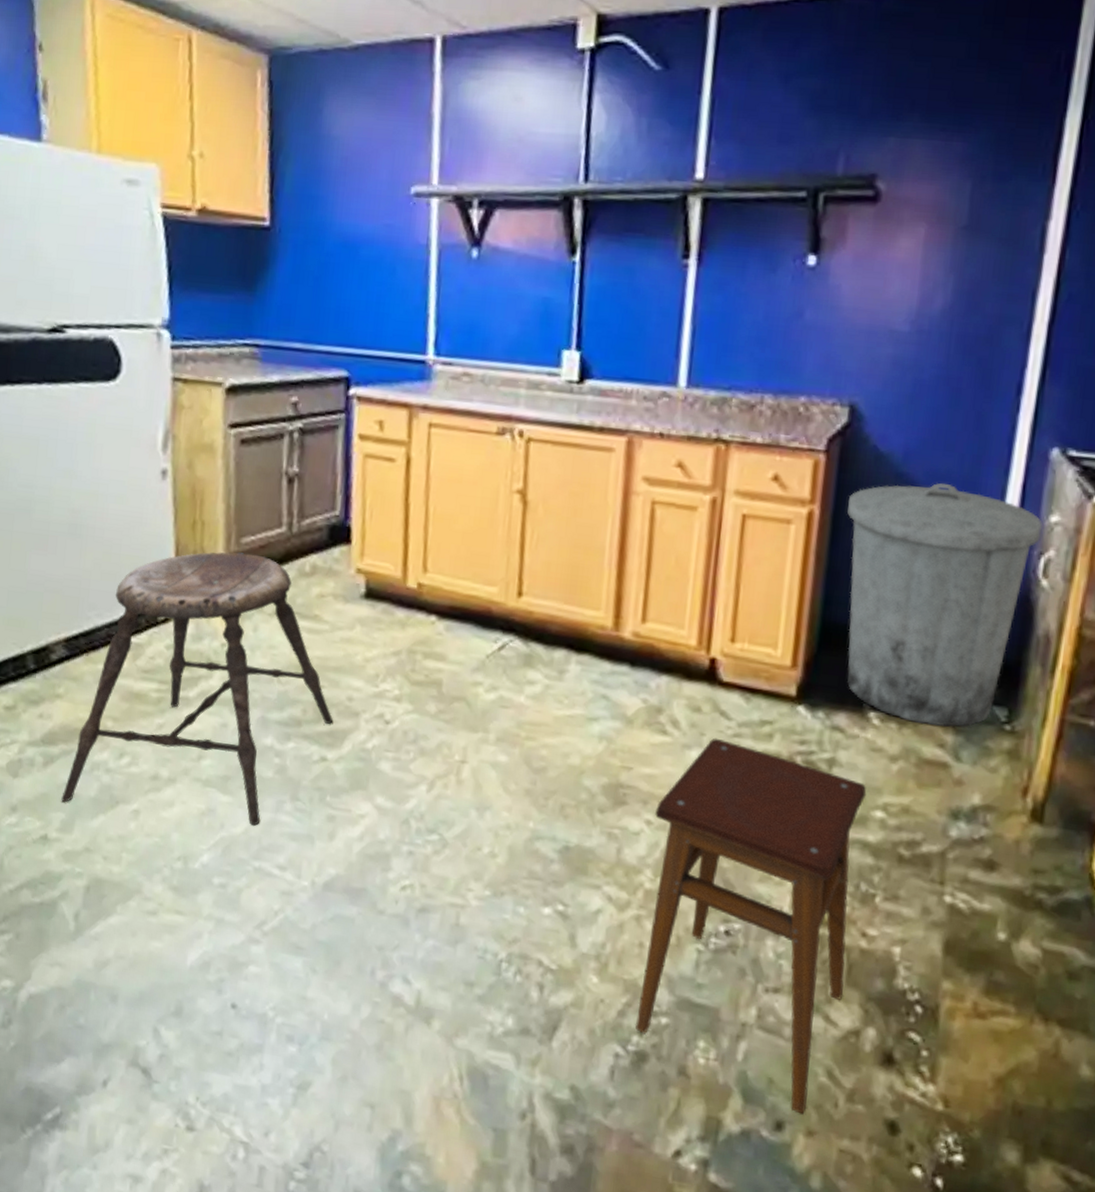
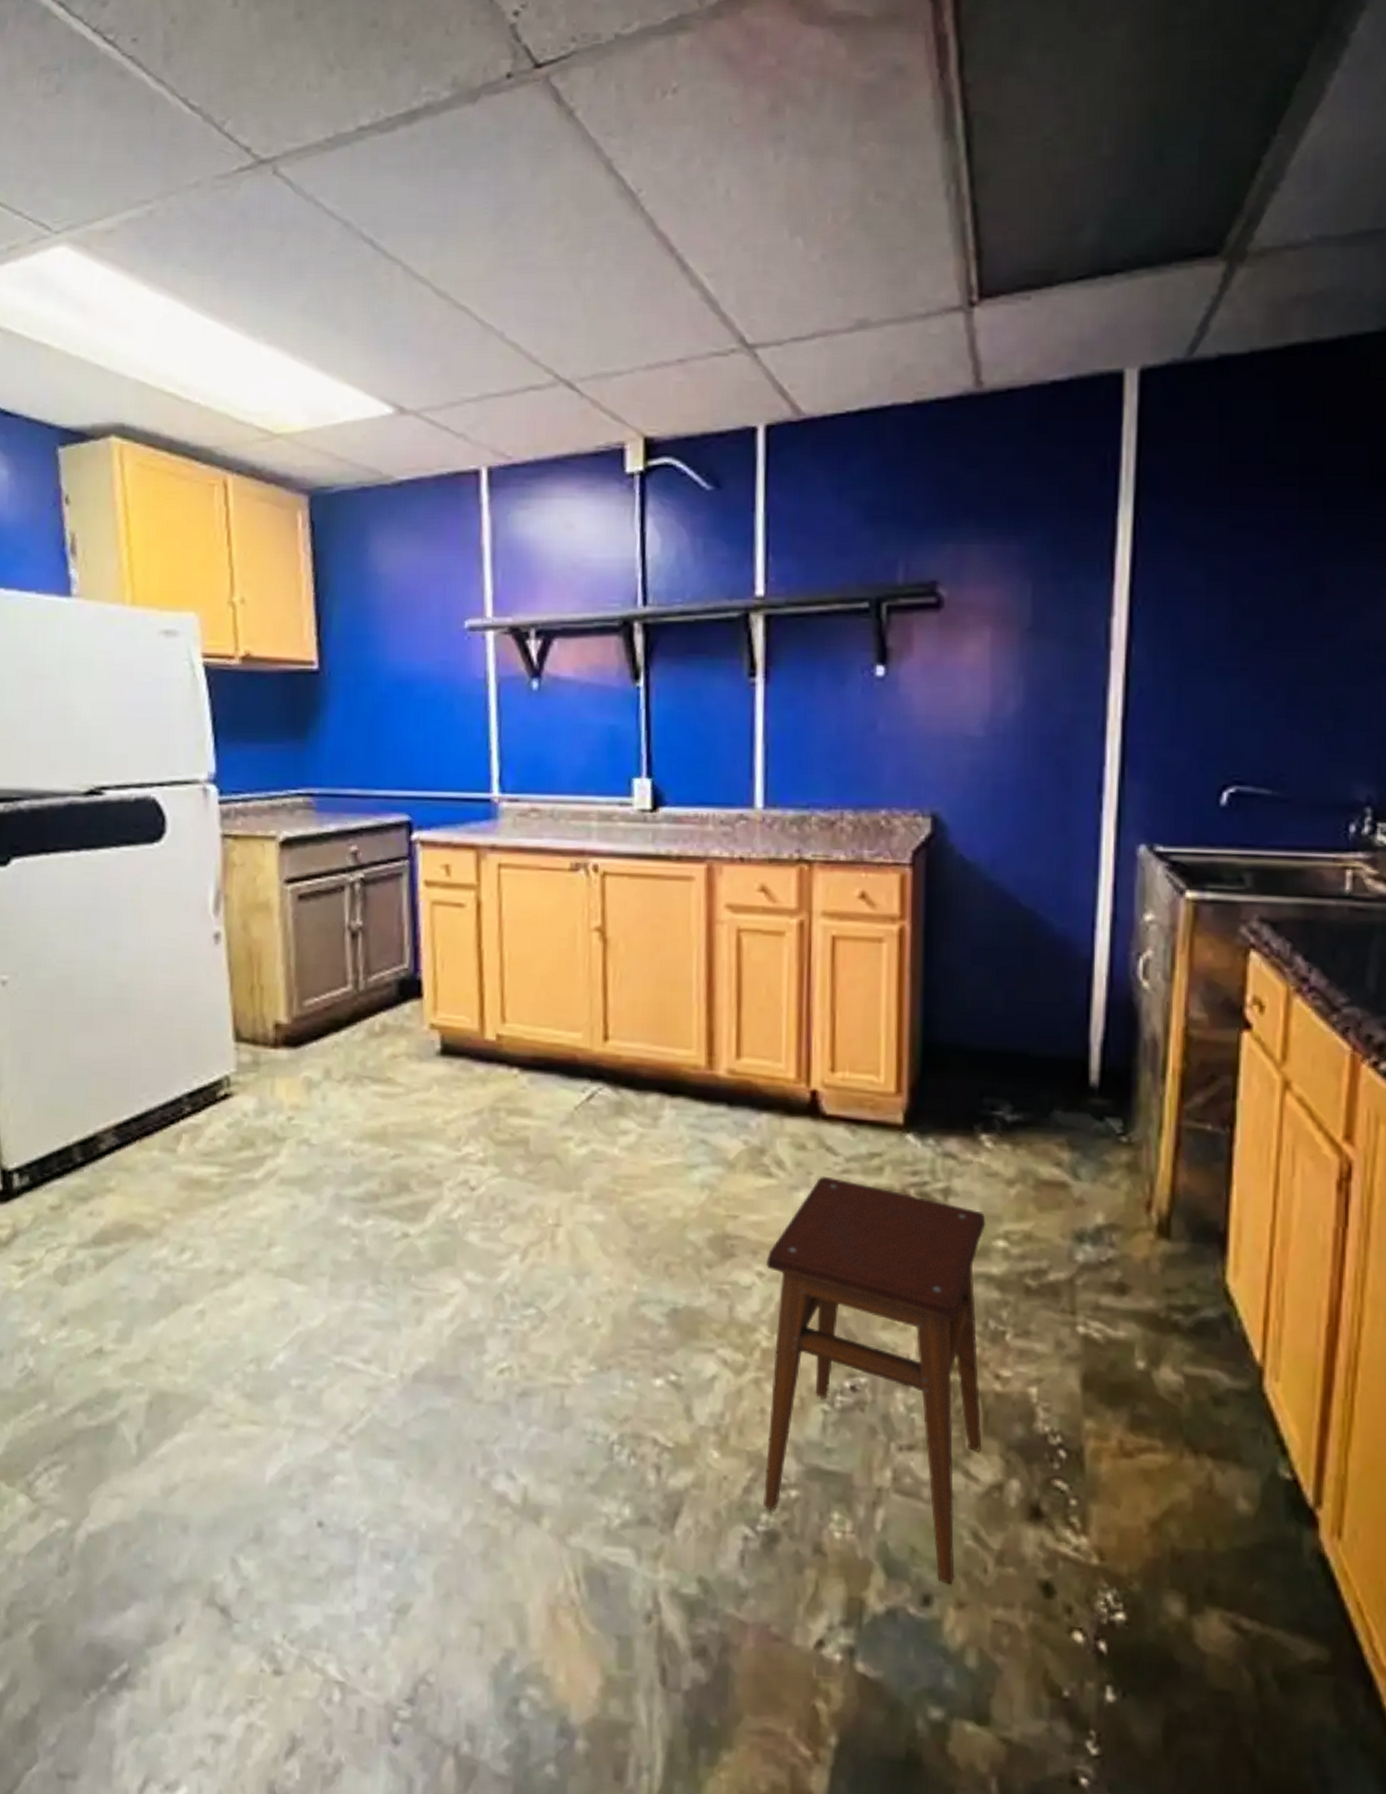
stool: present [61,552,334,826] -> none [117,1016,414,1316]
trash can: present [846,482,1043,727] -> none [938,888,1138,1144]

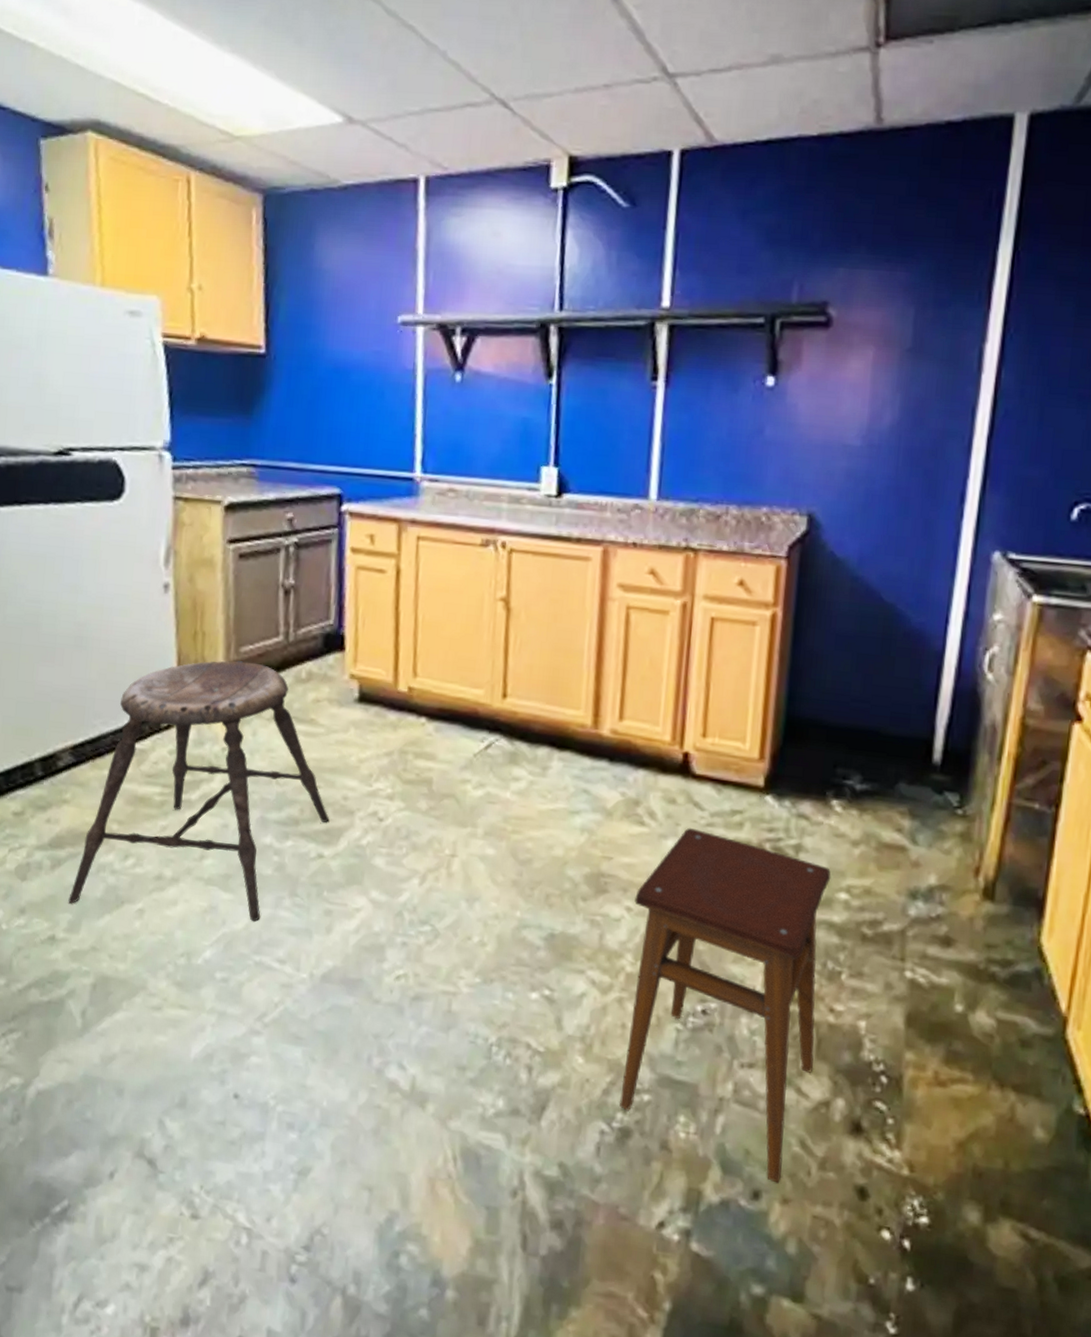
stool: none [117,1016,414,1316] -> present [68,661,330,922]

